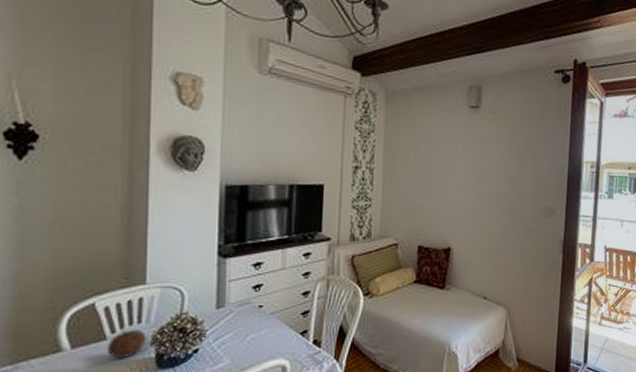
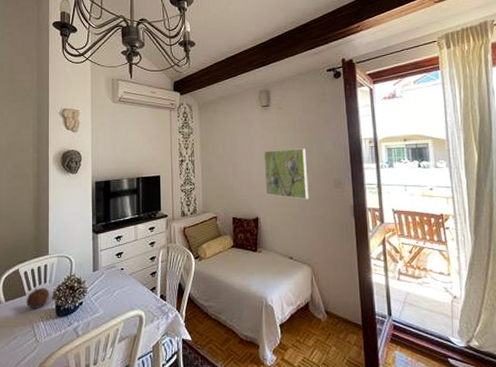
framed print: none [462,164,518,229] -> present [264,148,309,200]

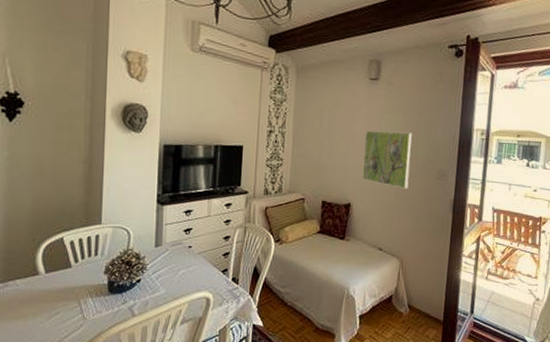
fruit: present [27,287,50,310] -> none [72,260,101,284]

